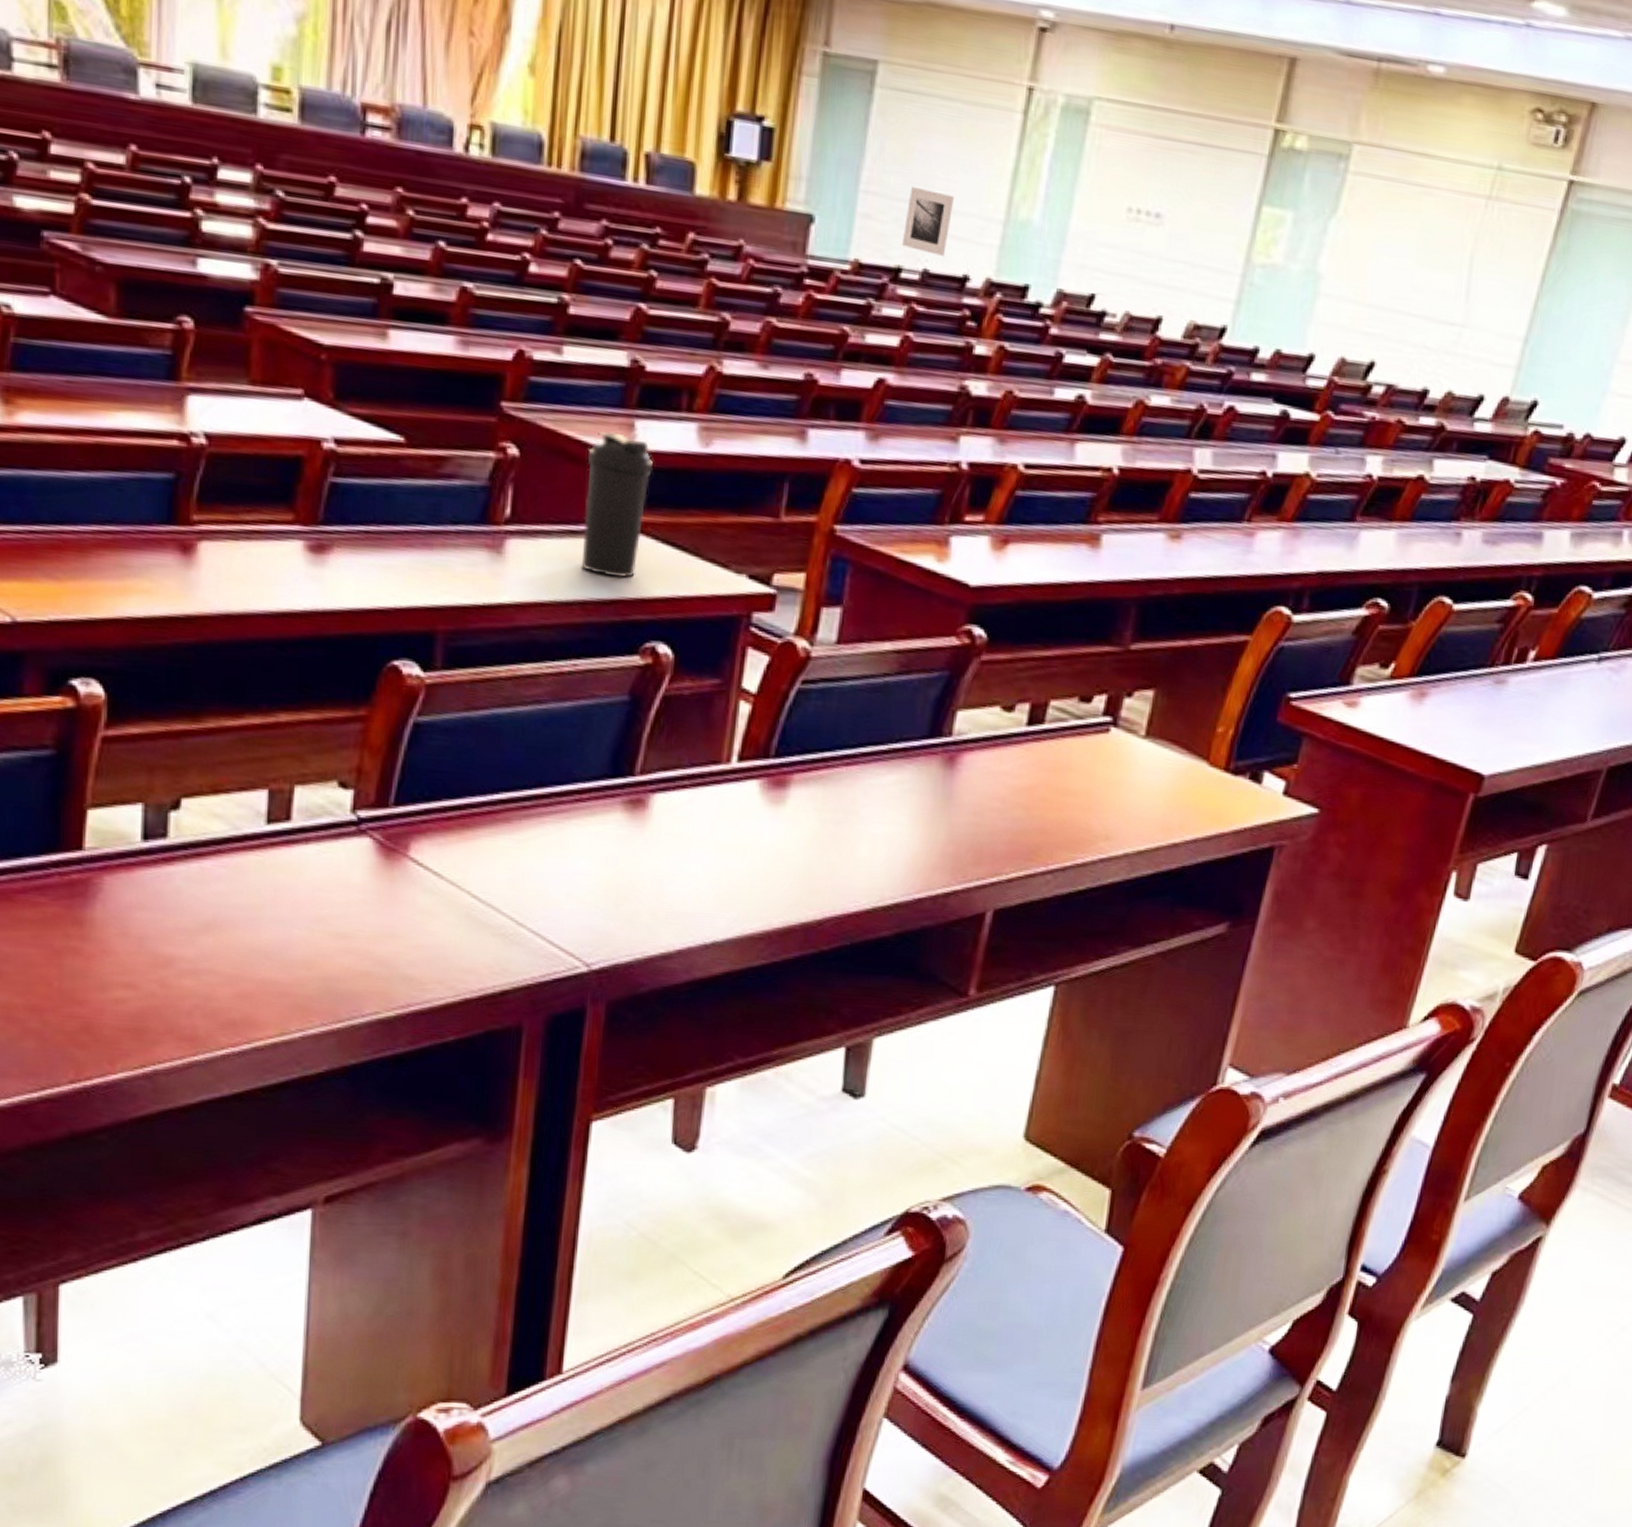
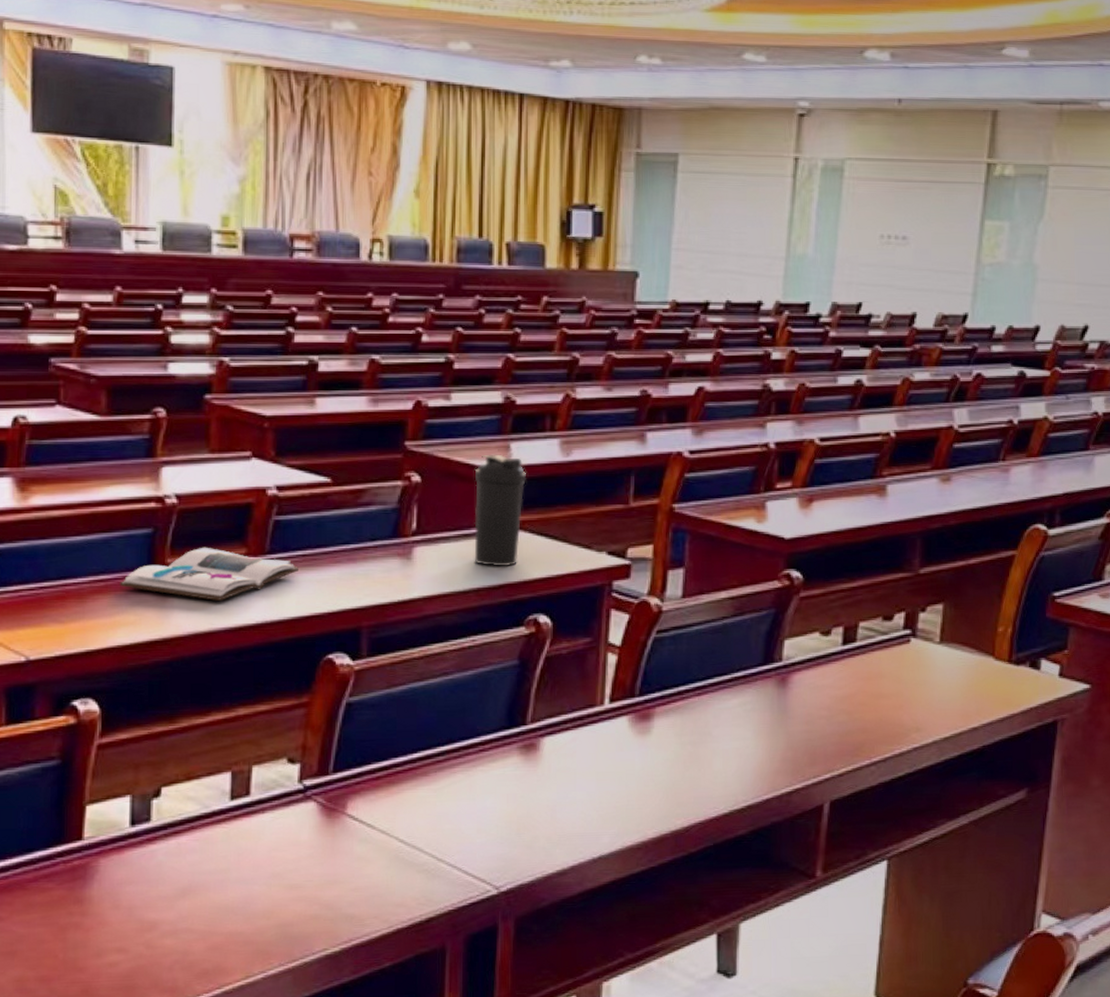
book: none [132,505,359,576] -> present [120,547,298,601]
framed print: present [901,186,955,256] -> none [707,240,746,289]

